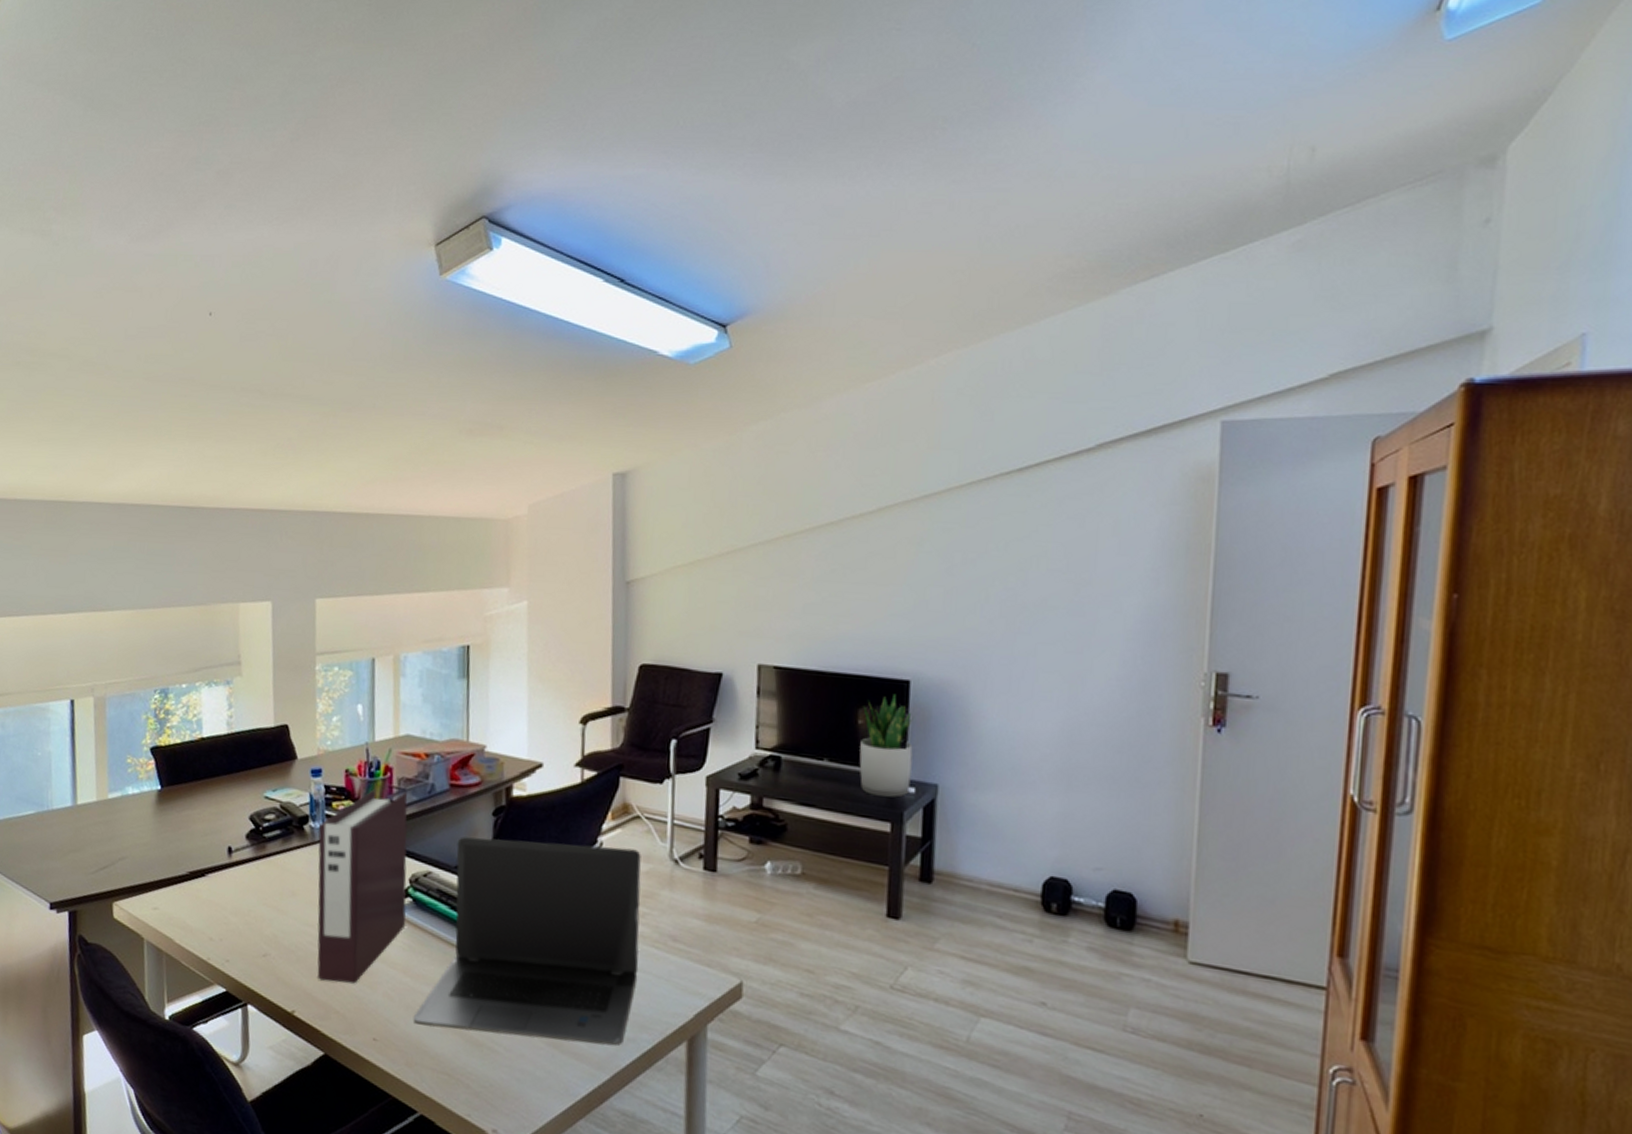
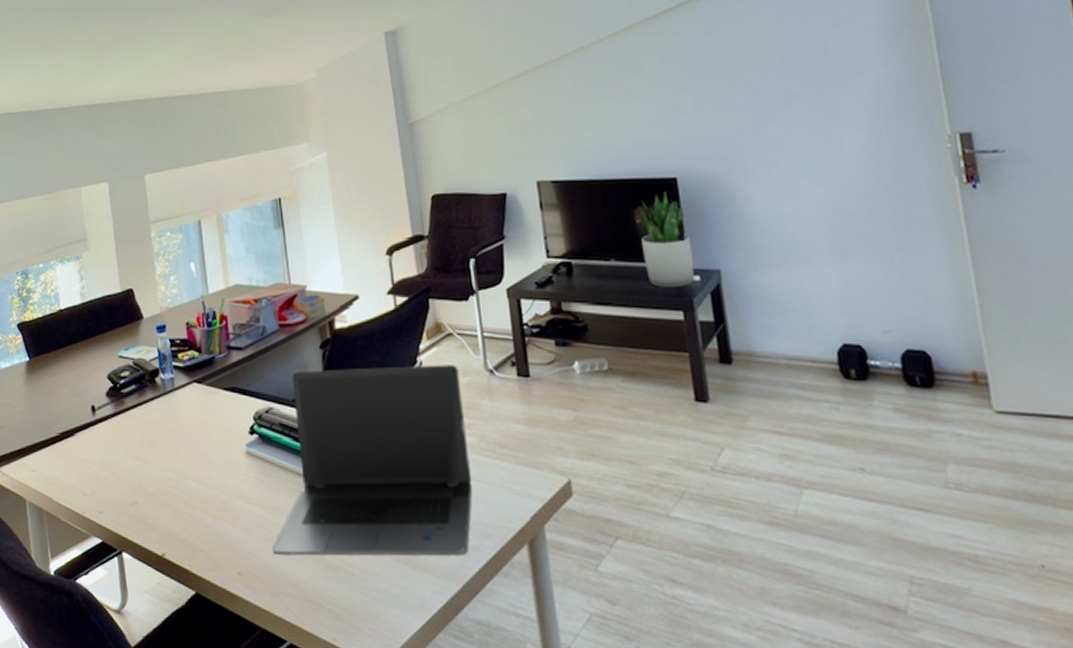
binder: present [317,789,408,983] -> none [168,336,255,522]

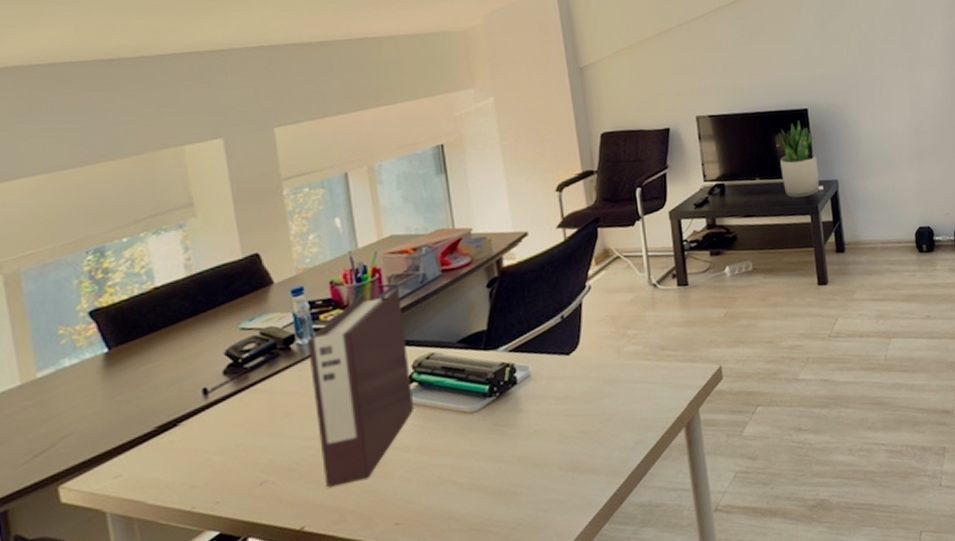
binder: none [168,336,255,522] -> present [307,287,415,488]
laptop computer: present [272,365,473,557] -> none [434,284,637,496]

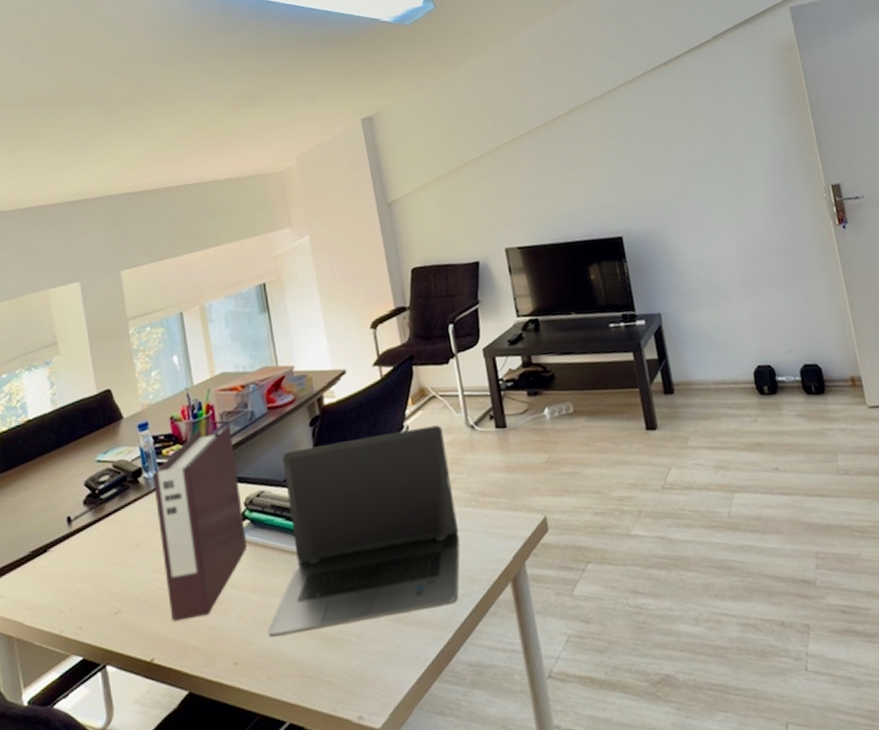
laptop computer: none [434,284,637,496] -> present [267,425,460,637]
planter: present [778,120,820,198] -> none [592,249,641,334]

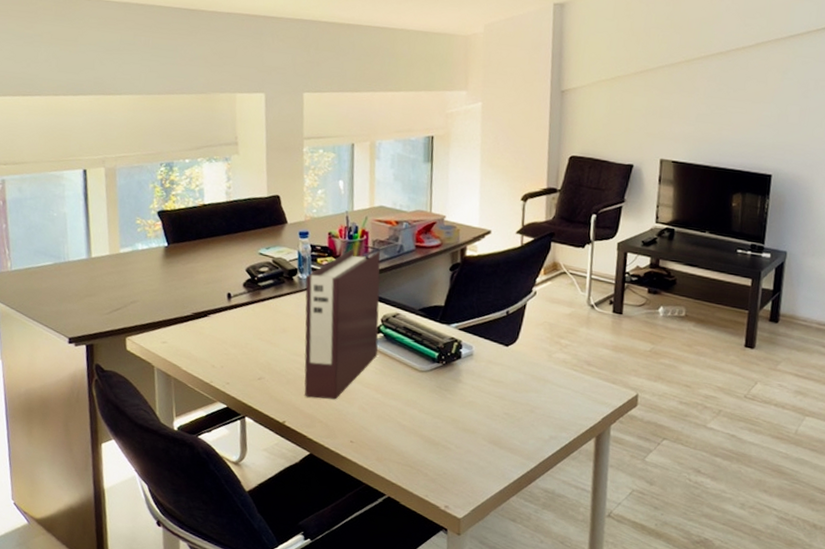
laptop computer: present [267,425,460,637] -> none [383,286,566,443]

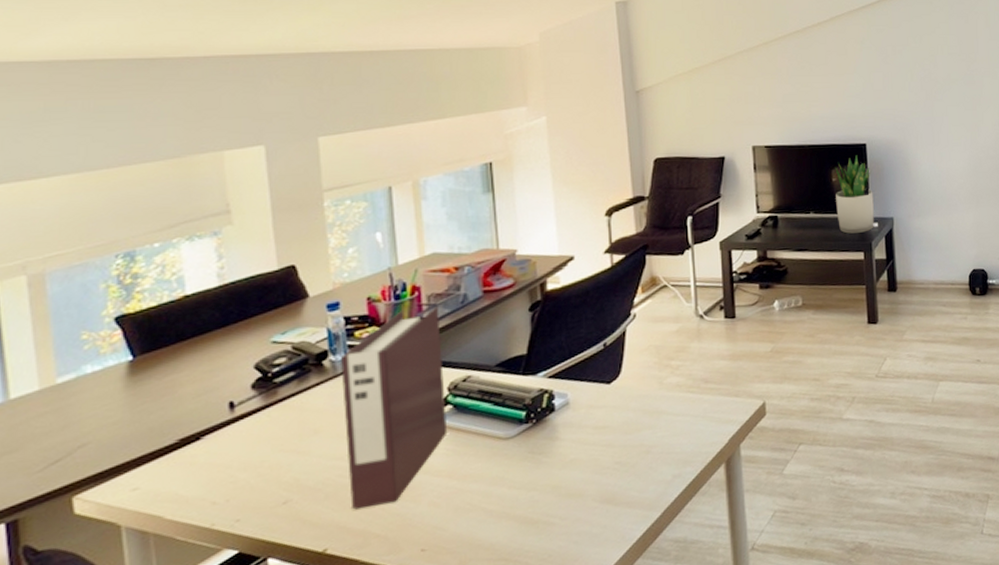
planter: none [731,184,773,261] -> present [835,155,874,234]

